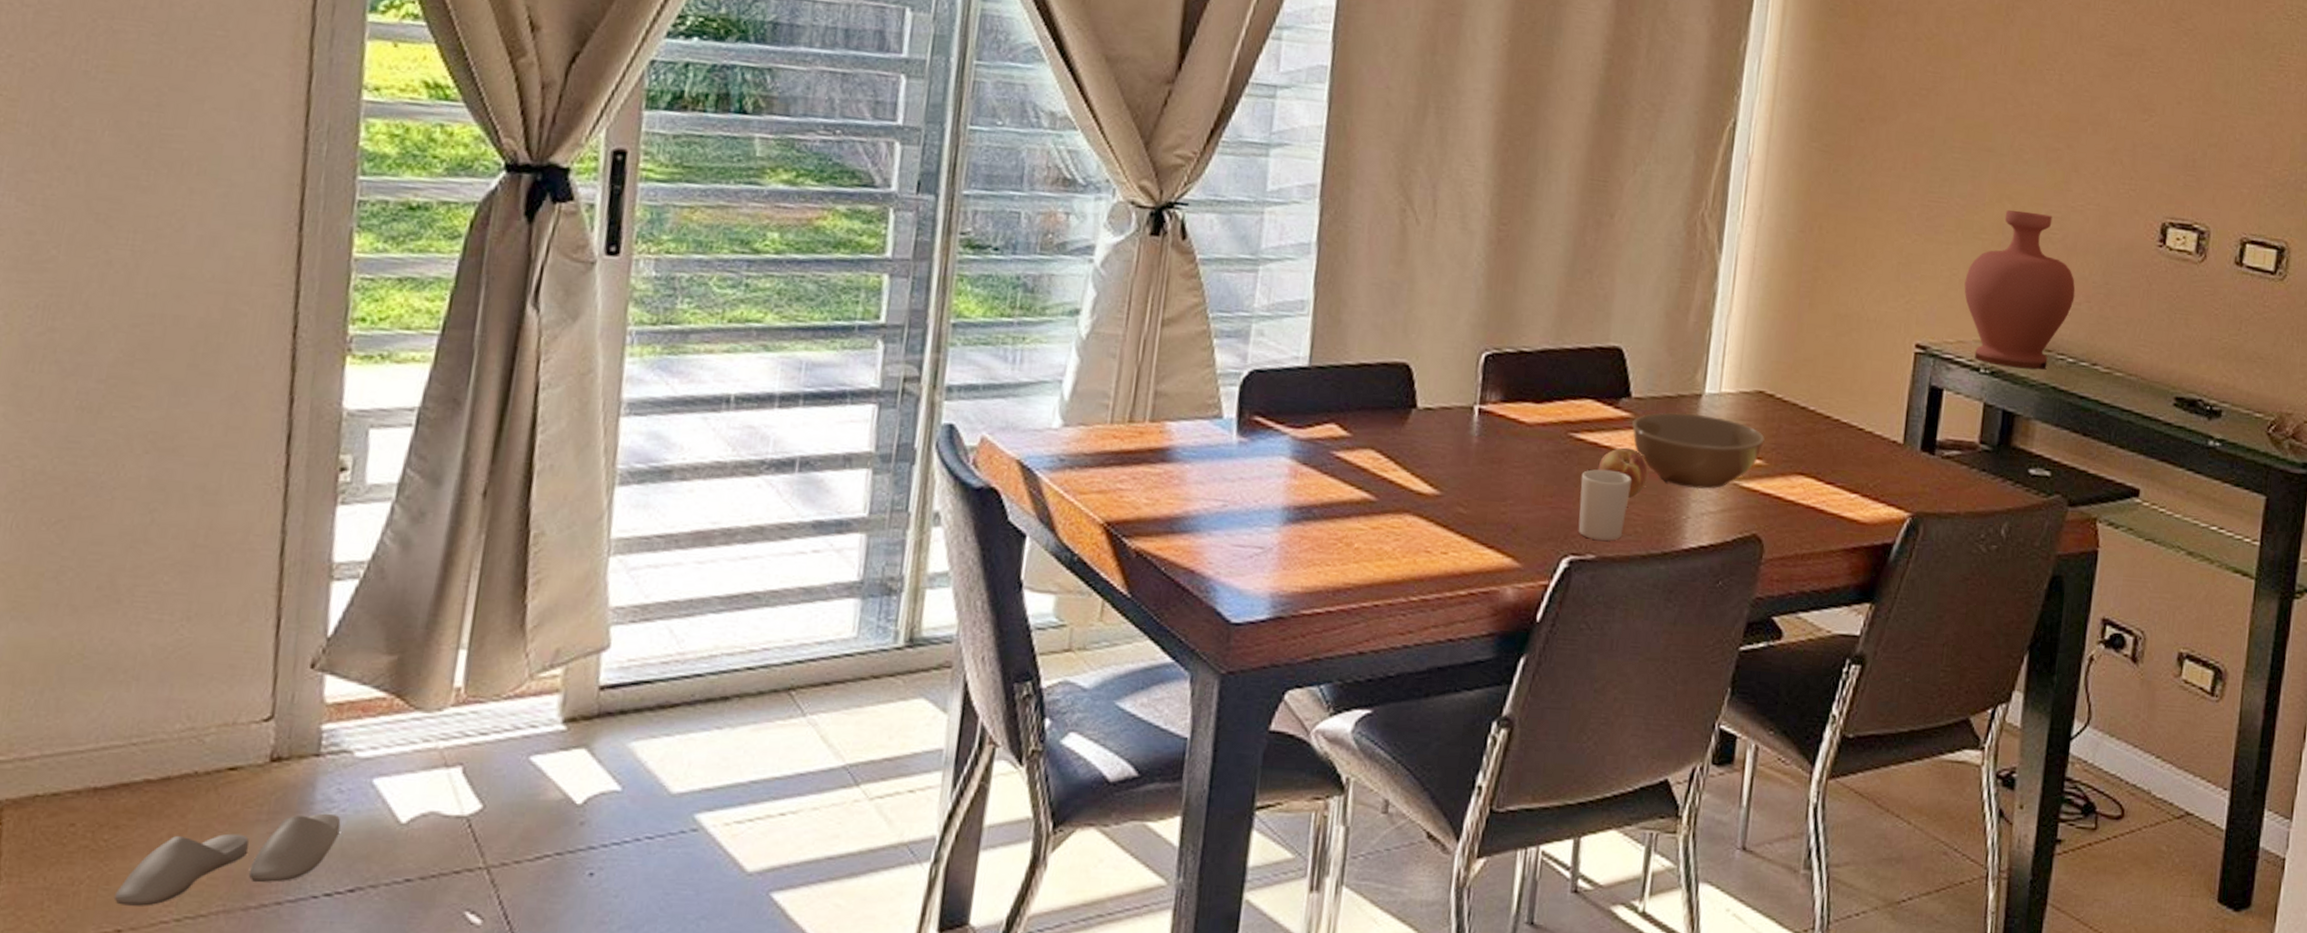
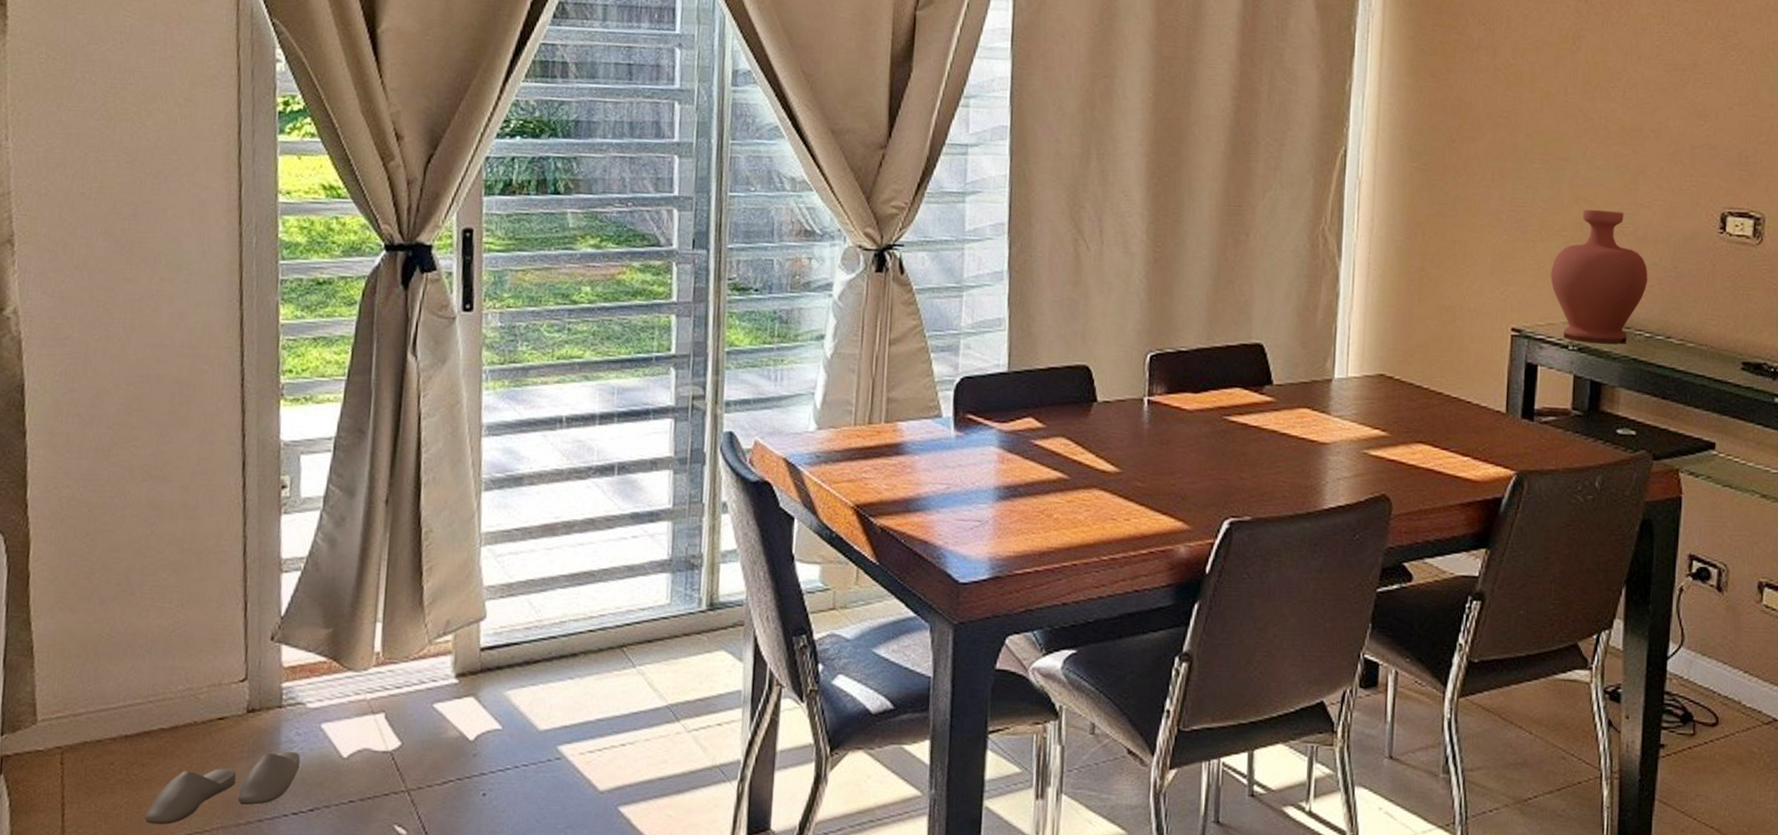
mug: present [1578,469,1632,541] -> none [1235,445,1277,504]
fruit: present [1597,447,1649,498] -> none [1249,426,1292,468]
bowl: present [1632,412,1765,489] -> none [1275,395,1387,459]

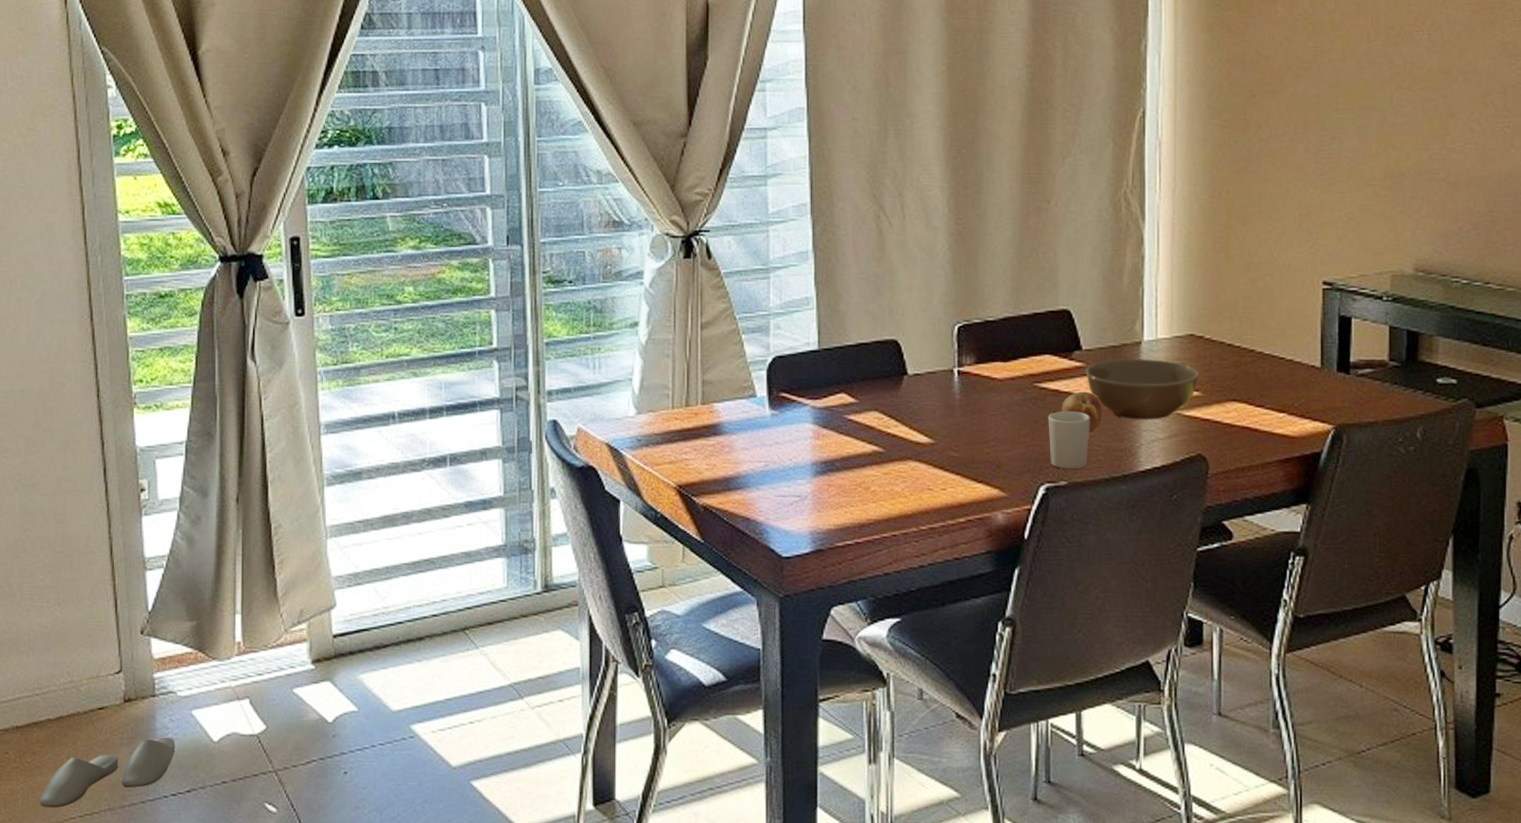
mug: none [1235,445,1277,504] -> present [1048,411,1090,469]
fruit: none [1249,426,1292,468] -> present [1061,391,1104,432]
bowl: none [1275,395,1387,459] -> present [1085,359,1199,421]
decorative vase: present [1550,209,1648,345] -> none [1361,157,1463,293]

